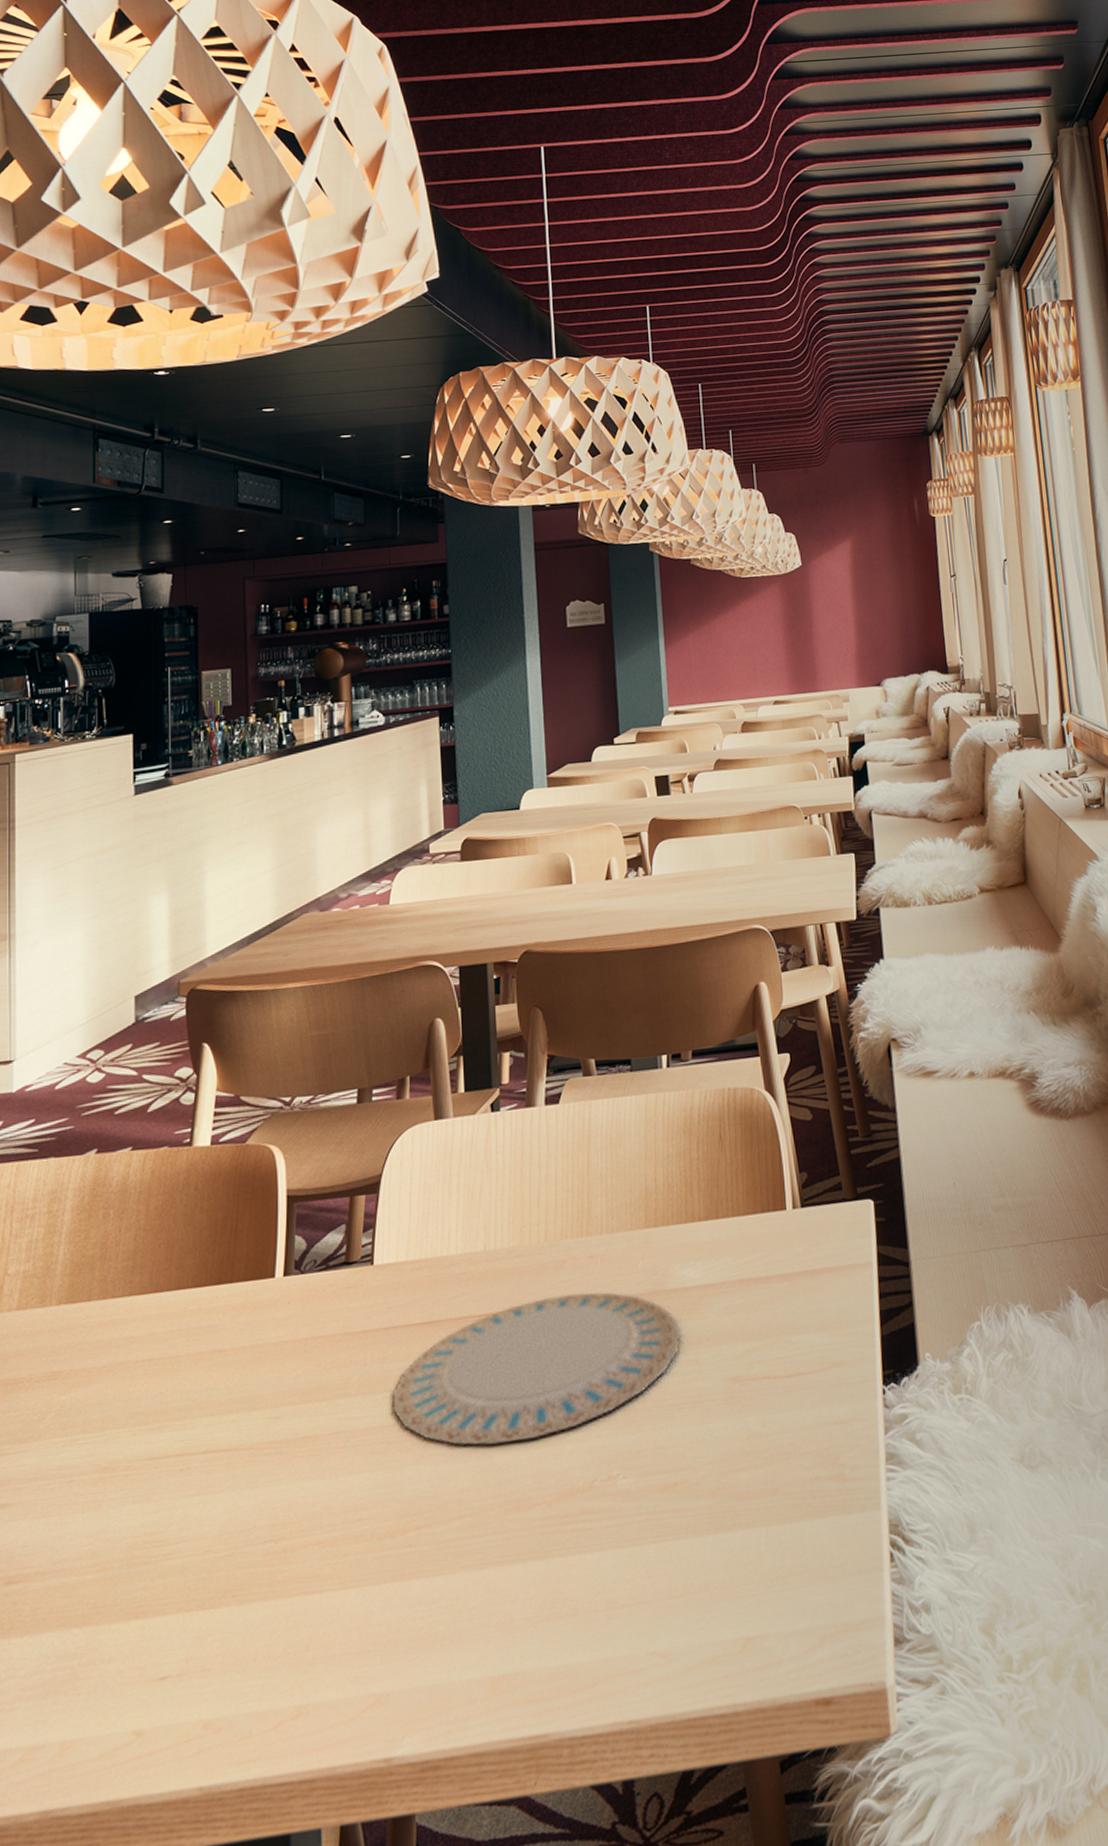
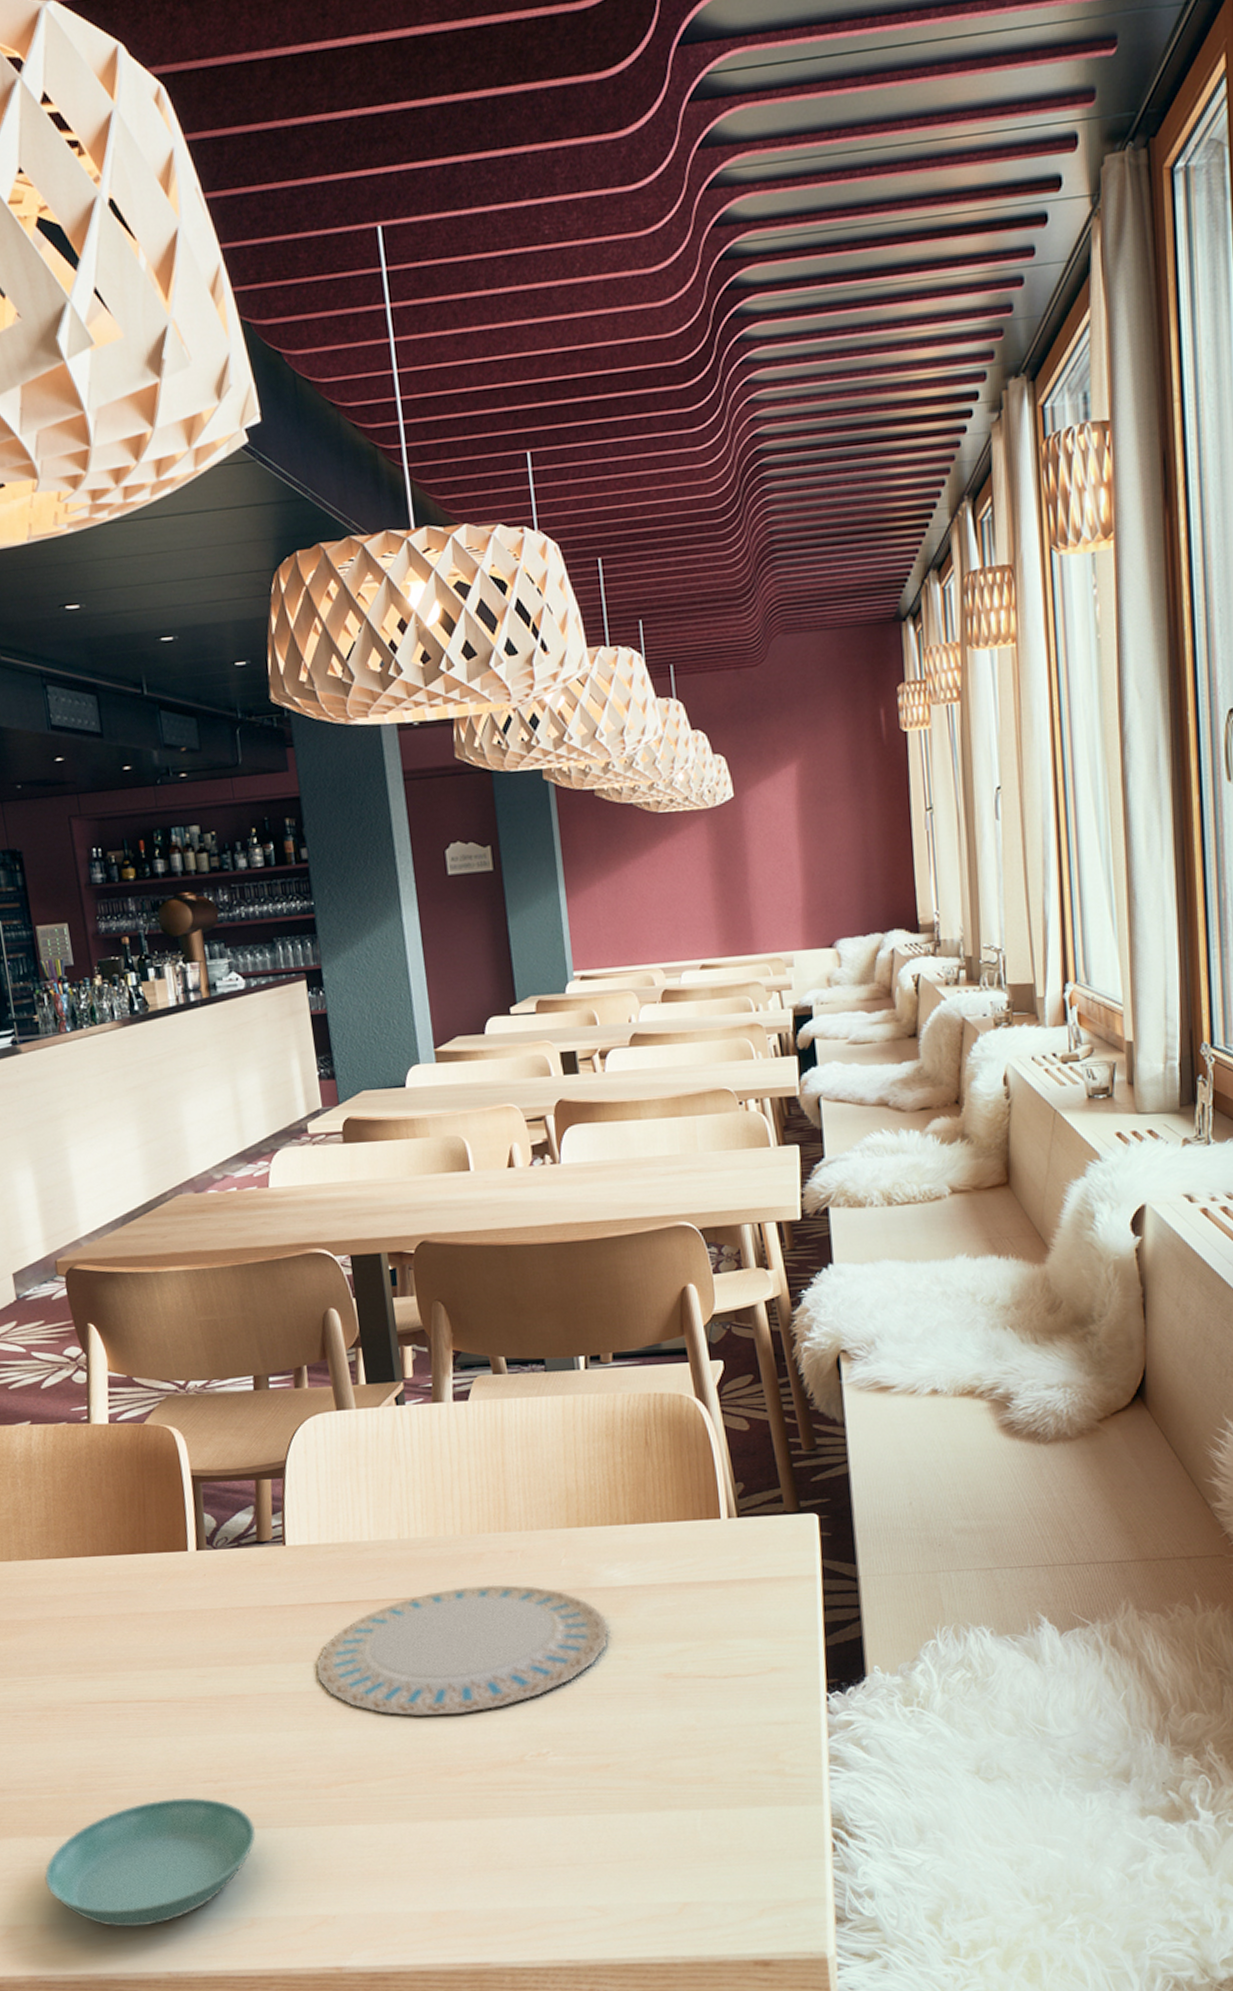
saucer: none [75,1562,312,1735] -> present [44,1797,256,1927]

